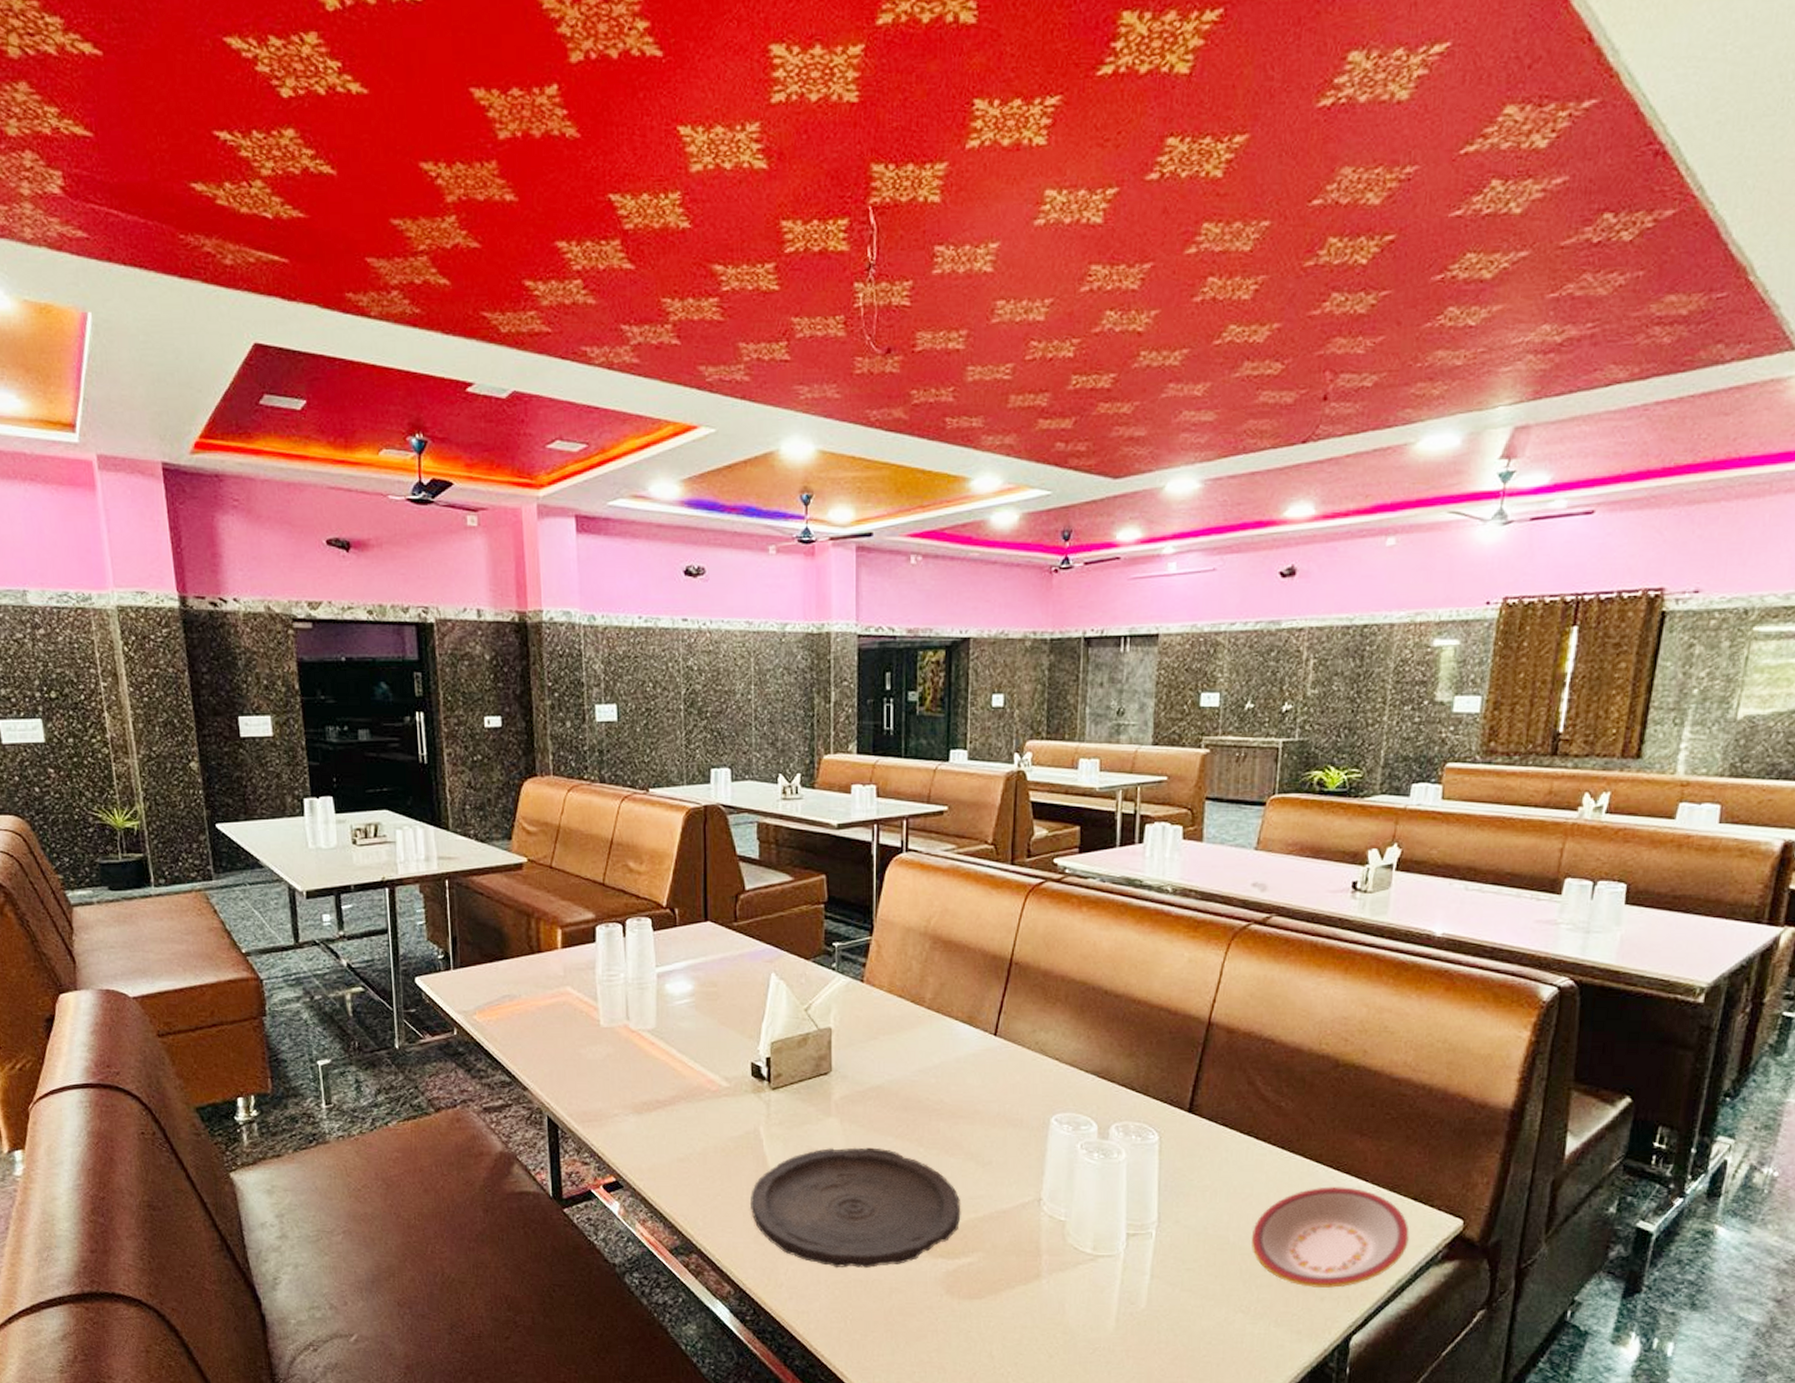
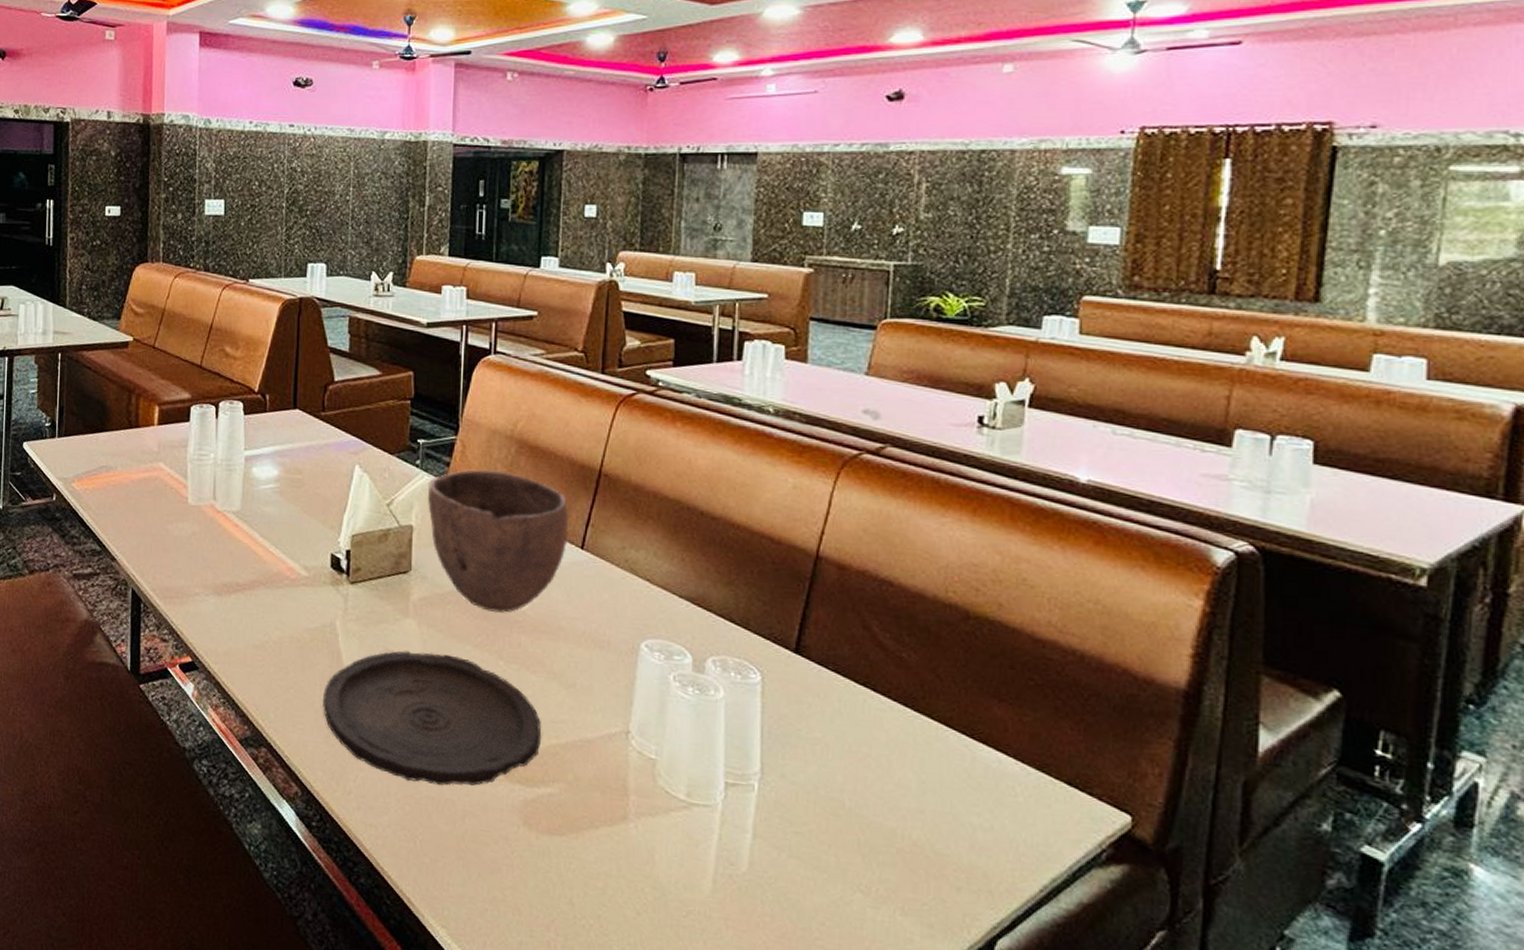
bowl: none [846,967,982,1103] -> present [428,469,569,613]
plate: present [1251,1187,1409,1288] -> none [870,756,1064,879]

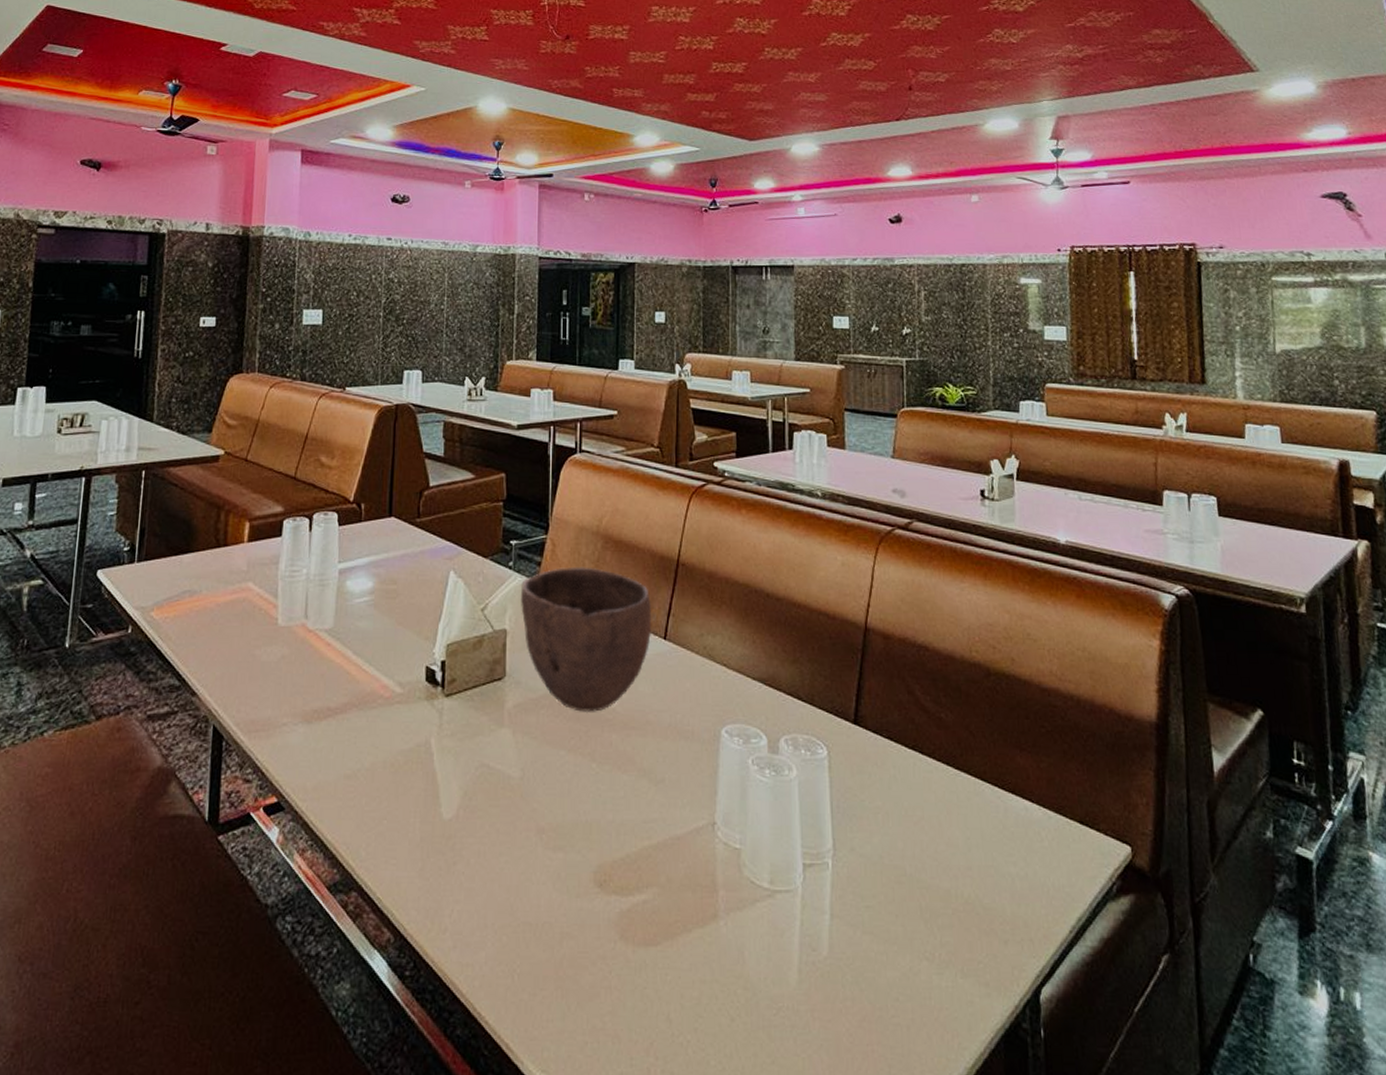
plate: present [323,651,542,786] -> none [417,762,635,909]

